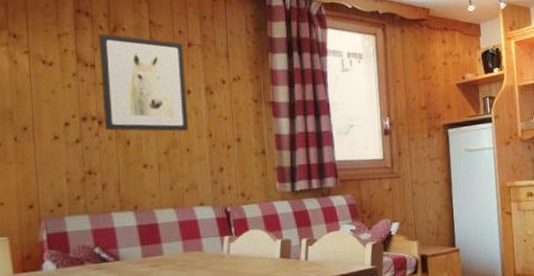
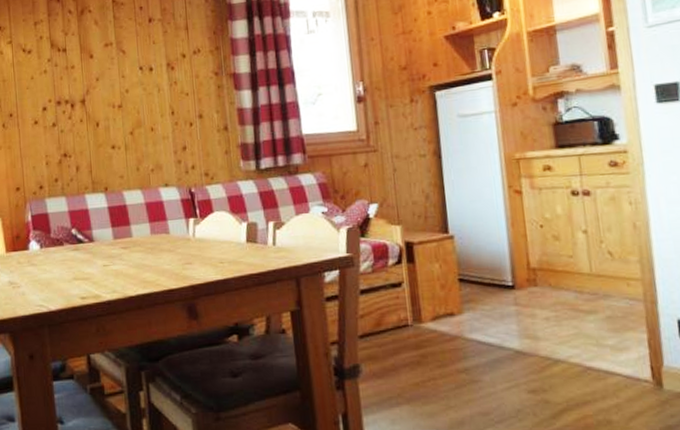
wall art: present [98,34,189,132] -> none [68,17,152,113]

